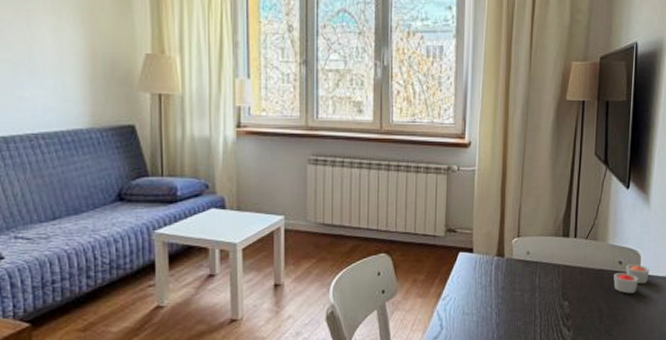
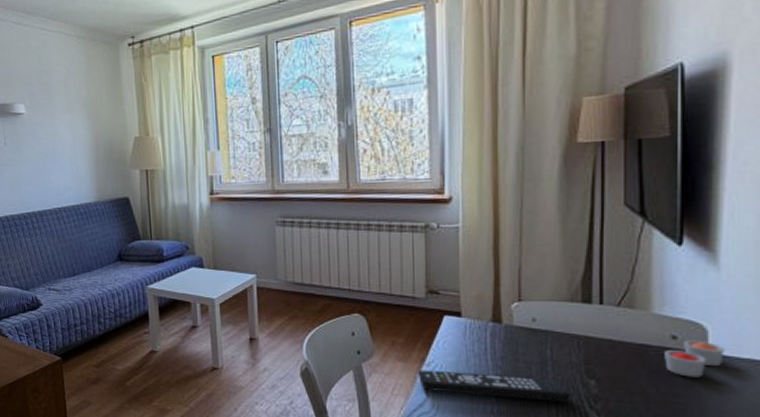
remote control: none [434,303,551,324] -> present [417,370,571,402]

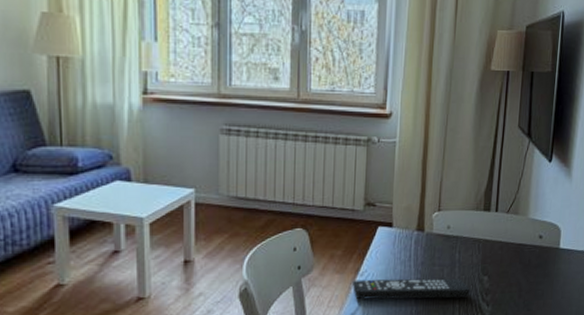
candle: present [664,340,725,378] -> none [533,238,570,268]

